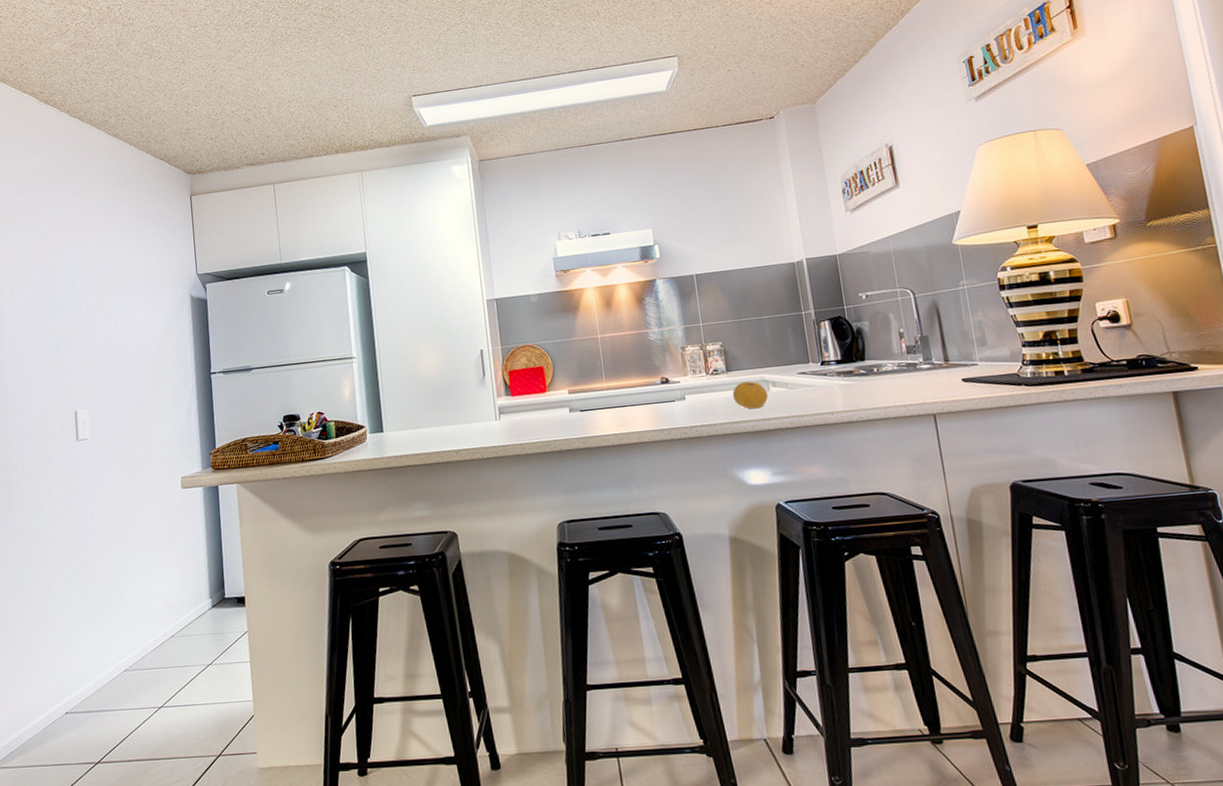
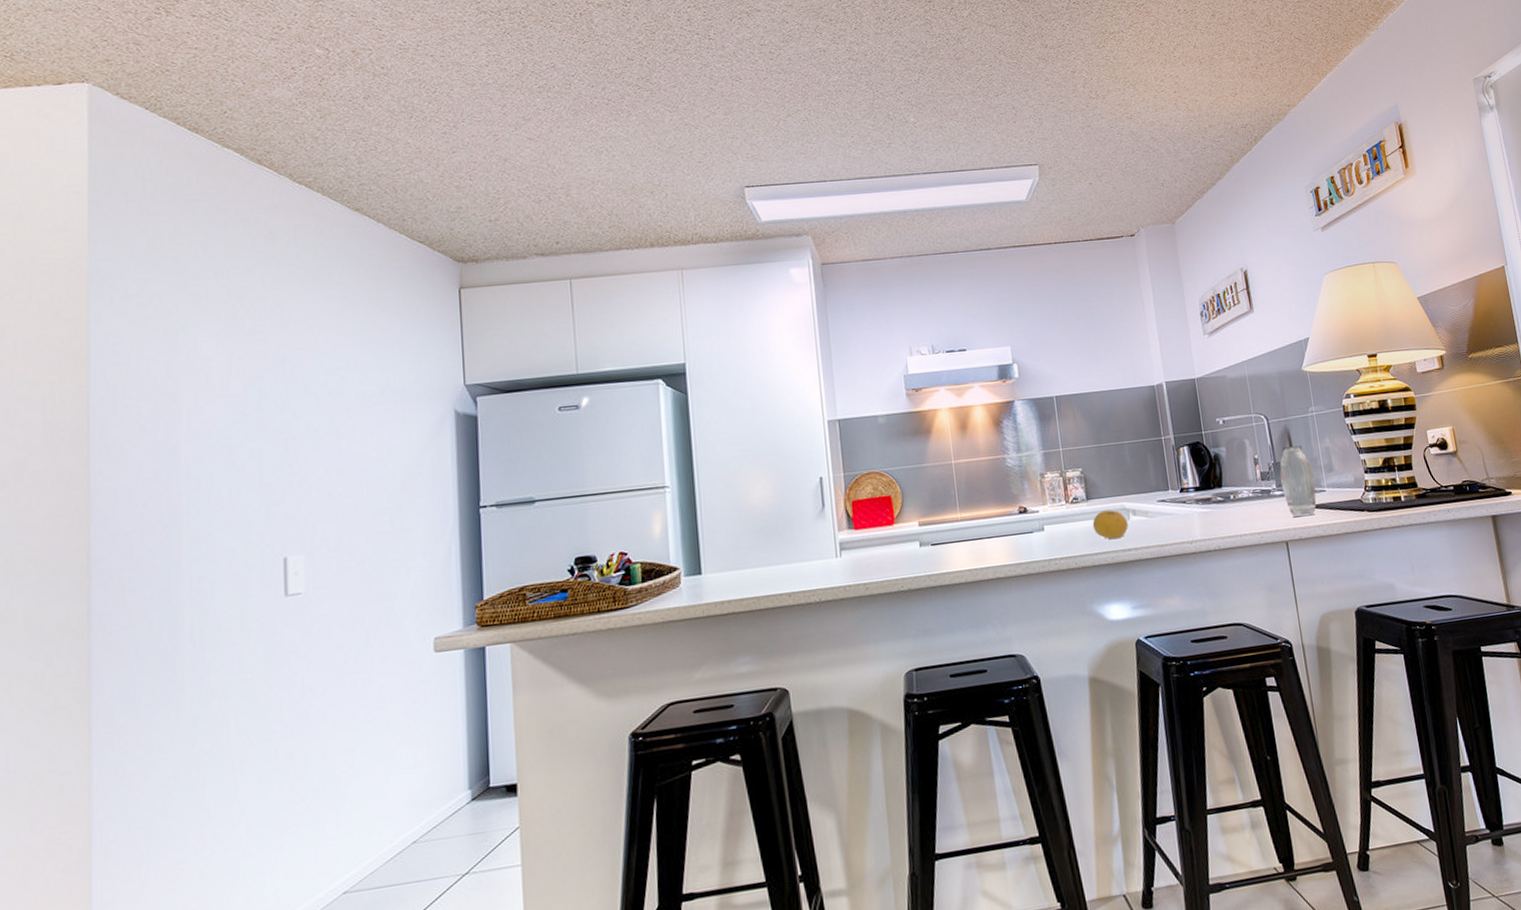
vase: none [927,319,968,391] -> present [1279,445,1317,518]

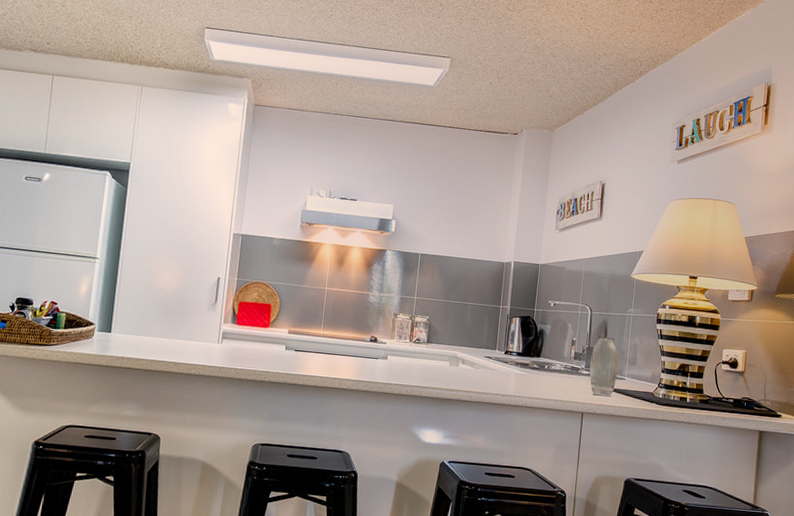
fruit: present [1092,510,1129,540] -> none [427,354,456,380]

